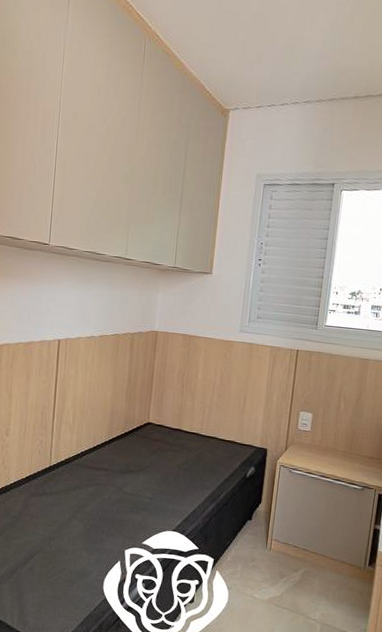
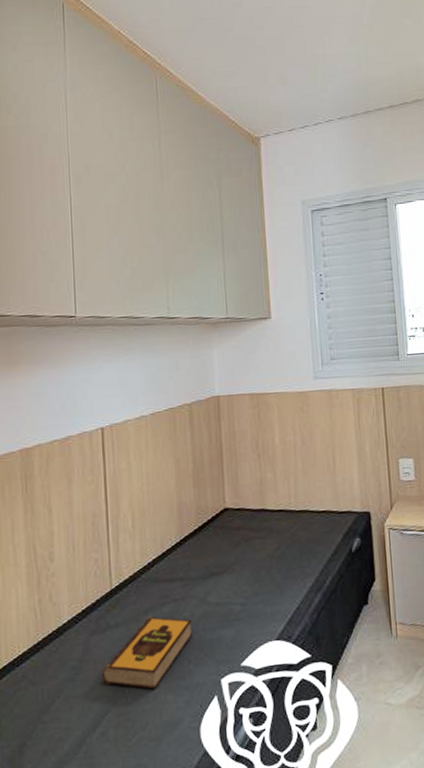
hardback book: none [35,492,110,546] -> present [101,616,193,689]

